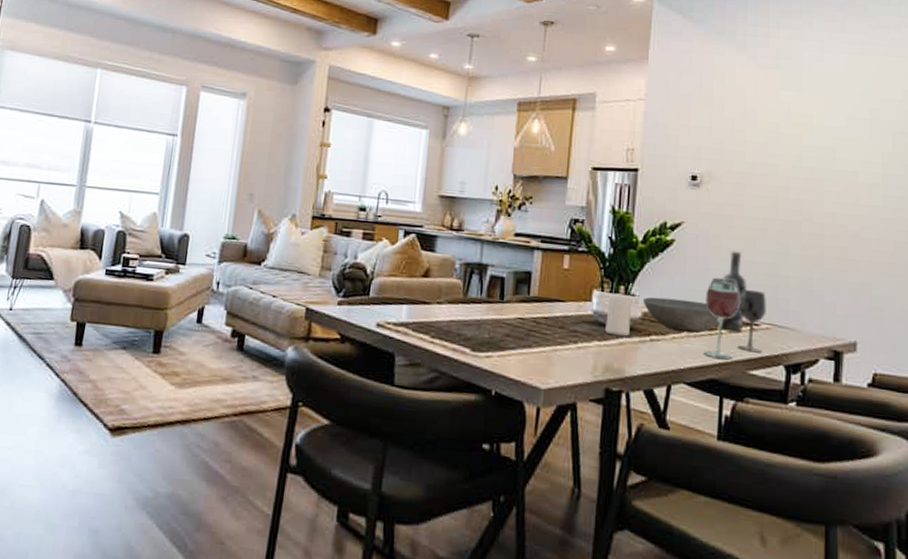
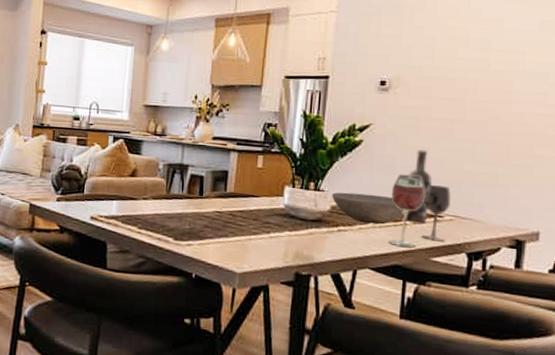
candle: present [605,293,632,337] -> none [296,189,322,228]

